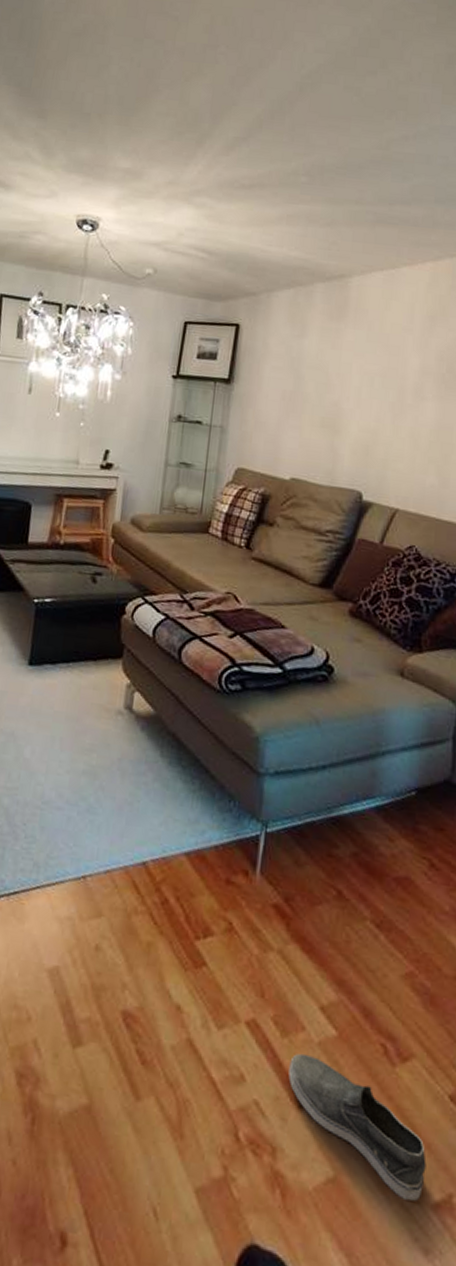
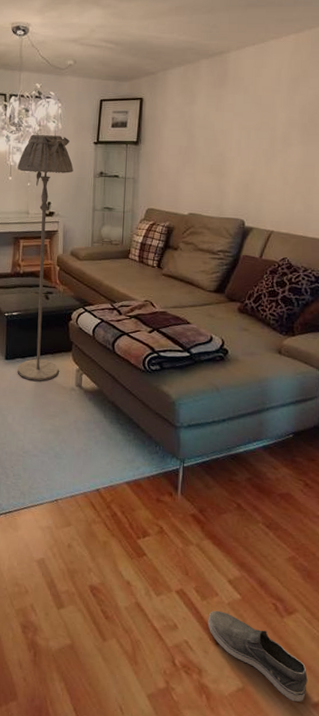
floor lamp: none [44,358,143,699] -> present [17,134,73,381]

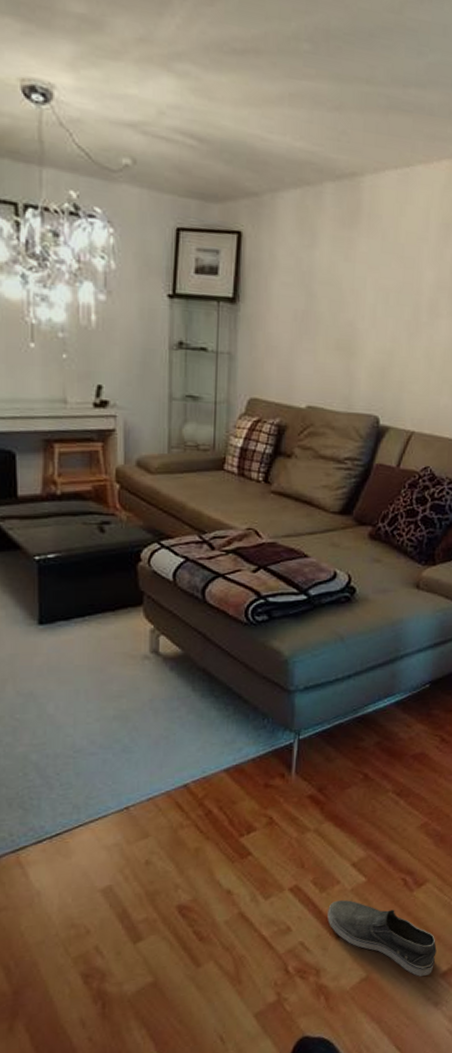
floor lamp: present [17,134,73,381] -> none [43,274,137,651]

